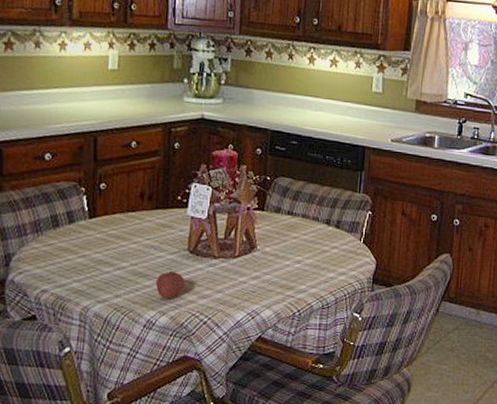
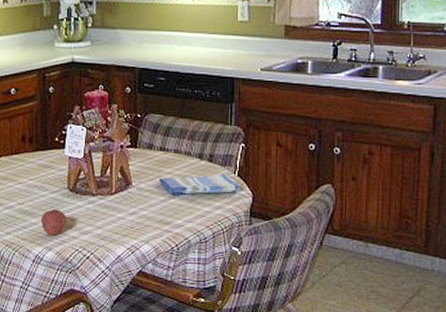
dish towel: none [284,240,366,260] -> present [158,174,241,195]

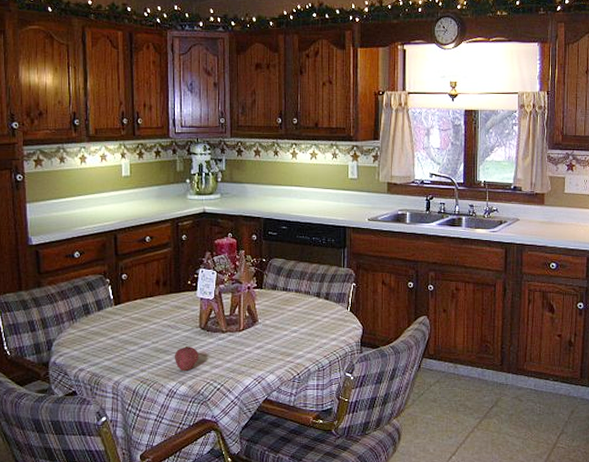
dish towel: present [158,174,241,195] -> none [282,310,353,329]

